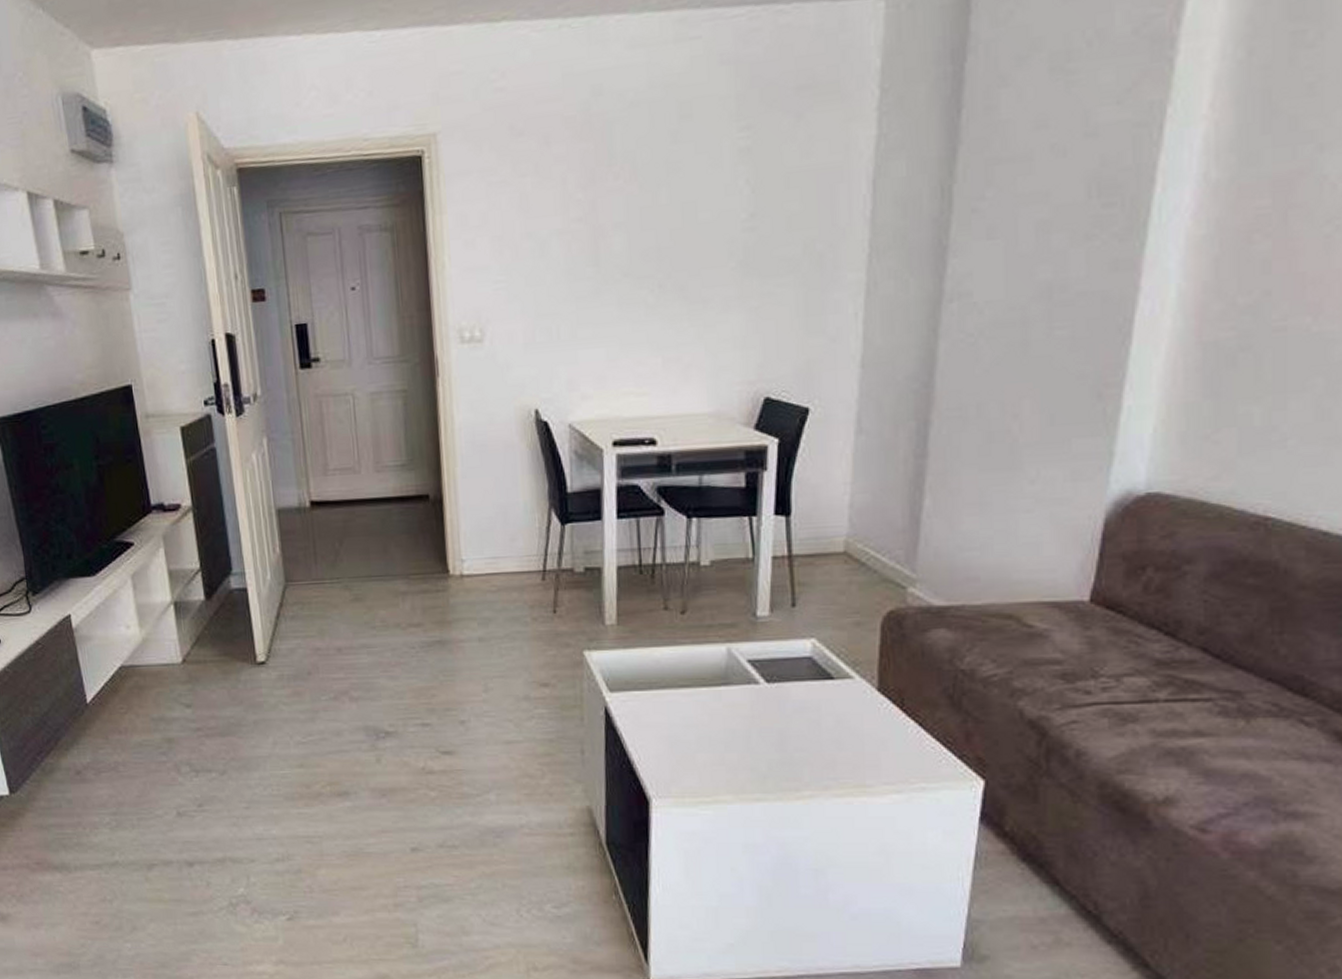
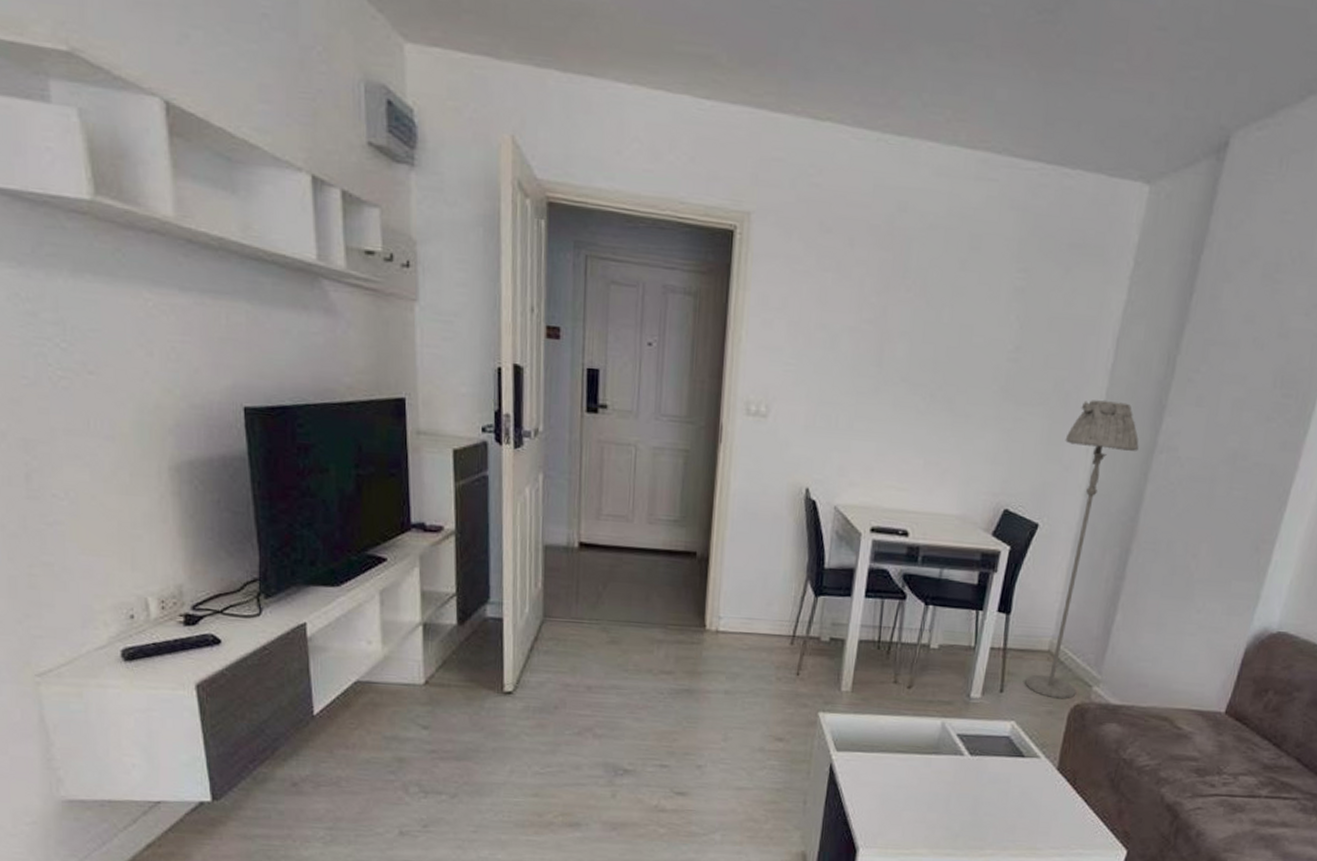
floor lamp: none [821,251,921,607] -> present [1025,400,1139,699]

